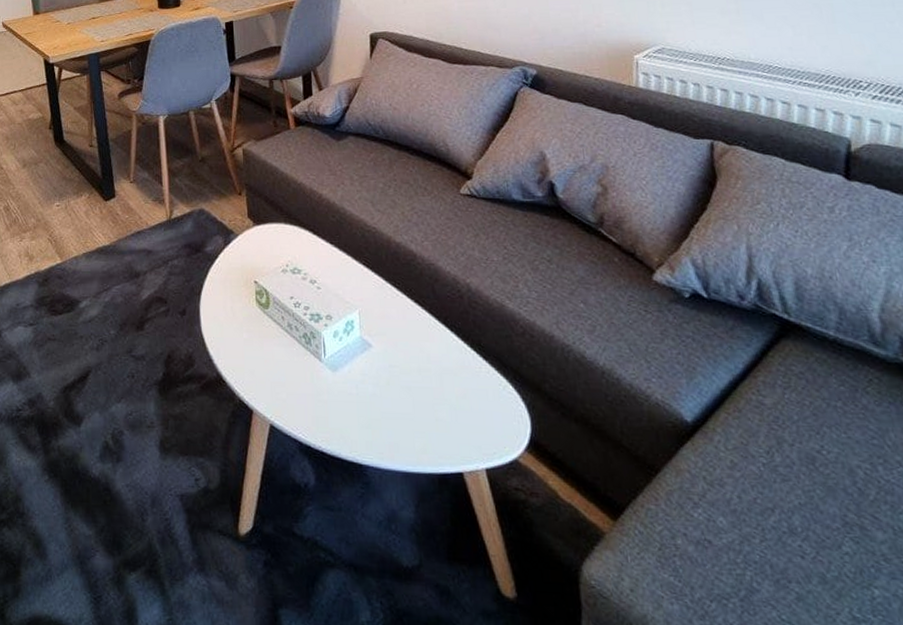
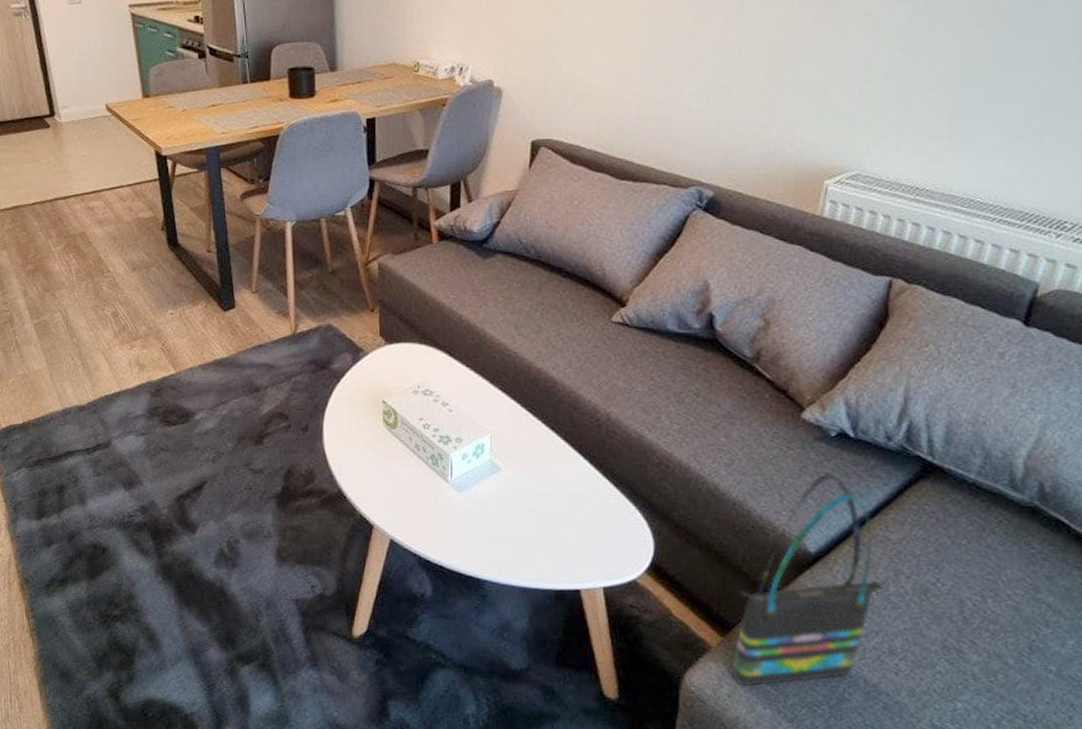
tote bag: none [623,335,770,579] -> present [730,472,885,687]

